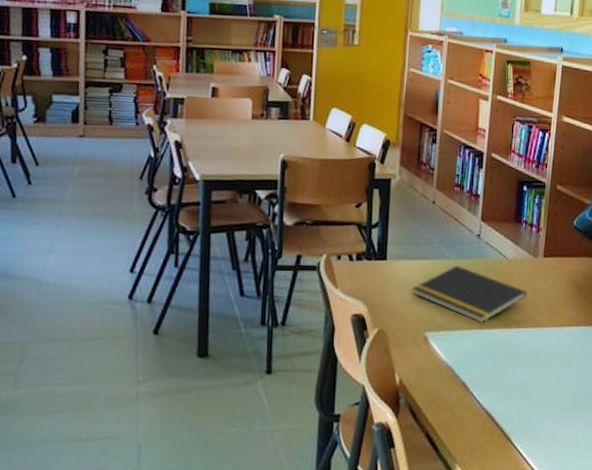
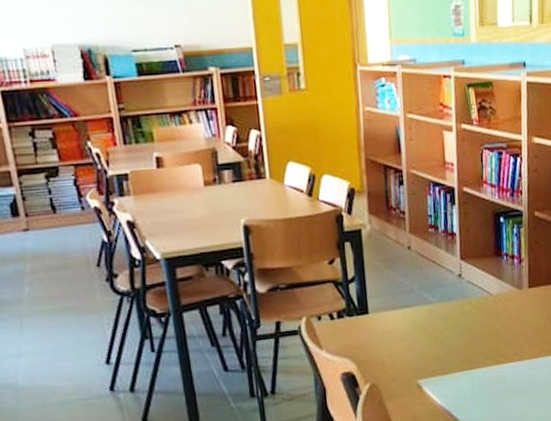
notepad: present [412,266,527,324] -> none [399,309,516,364]

